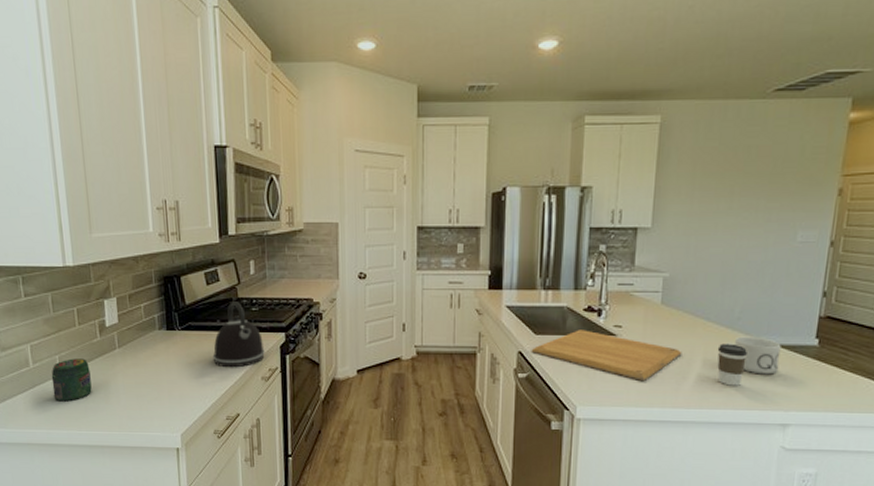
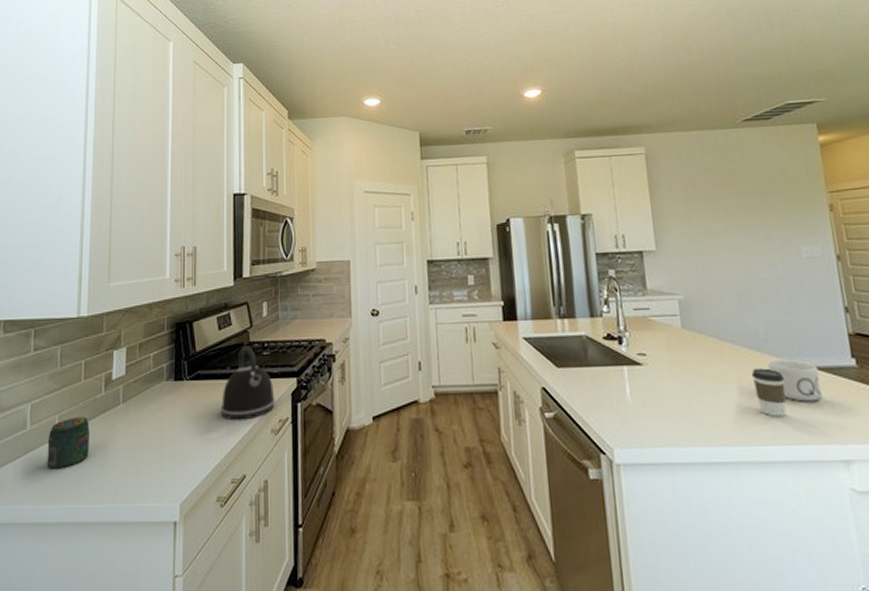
chopping board: present [531,330,682,382] -> none [555,360,716,417]

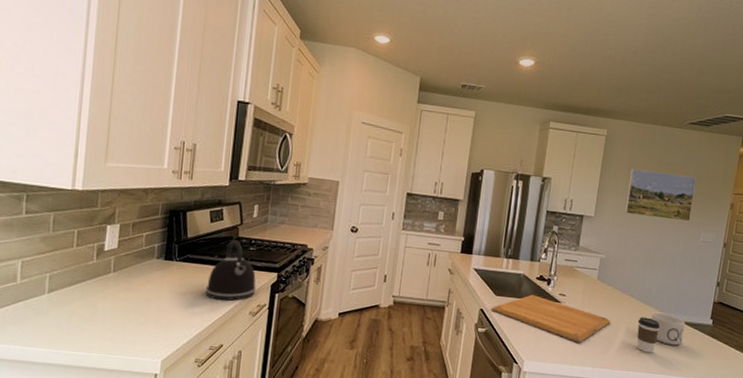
jar: present [46,417,90,469] -> none [36,278,80,320]
chopping board: none [555,360,716,417] -> present [491,294,611,344]
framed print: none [687,180,782,240] -> present [624,169,696,222]

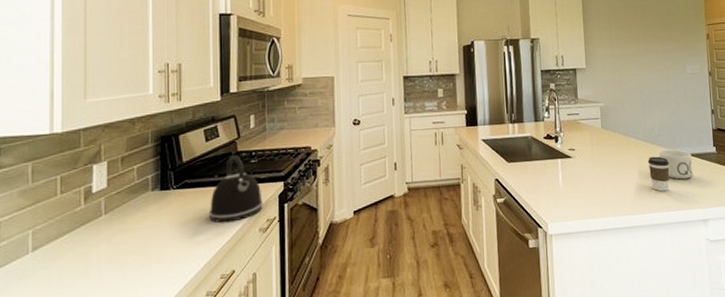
chopping board: present [491,294,611,344] -> none [506,155,623,195]
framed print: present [624,169,696,222] -> none [611,14,674,60]

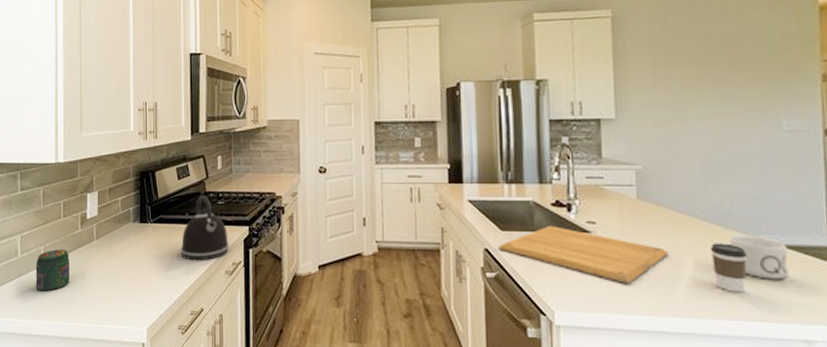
jar: none [20,230,68,283] -> present [35,249,70,292]
chopping board: none [506,155,623,195] -> present [498,226,669,285]

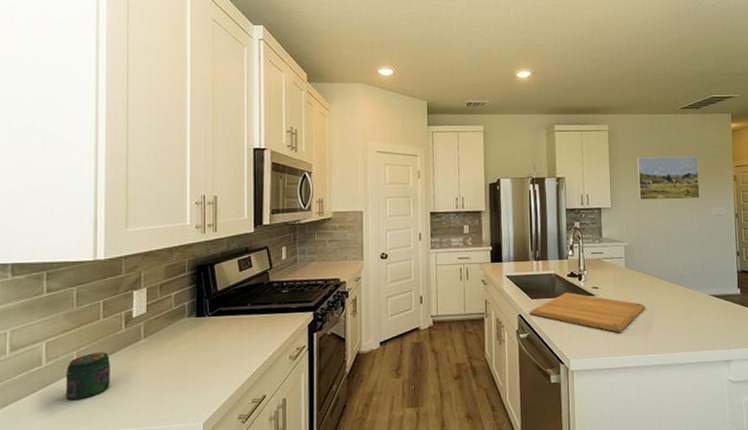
kettle: present [180,195,229,261] -> none [241,285,293,350]
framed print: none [656,46,761,109] -> present [637,156,700,200]
coffee cup: present [710,243,748,292] -> none [671,296,694,332]
mug: present [719,235,789,280] -> none [676,289,717,320]

